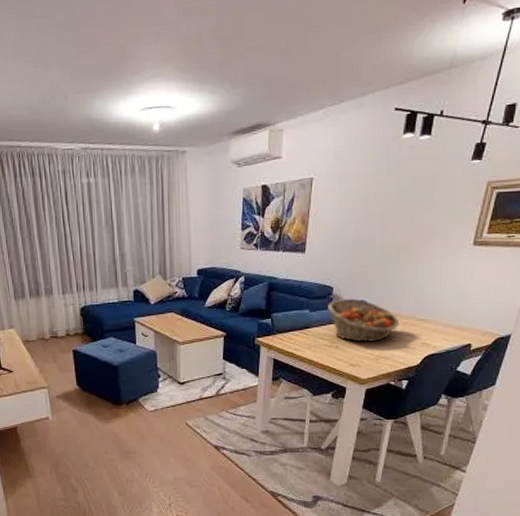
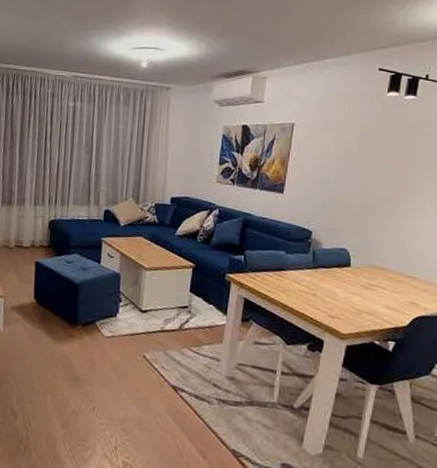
fruit basket: present [328,298,400,343] -> none [306,244,385,295]

